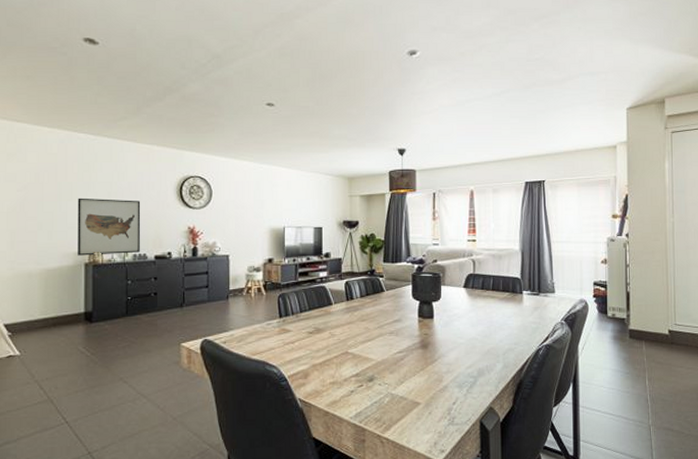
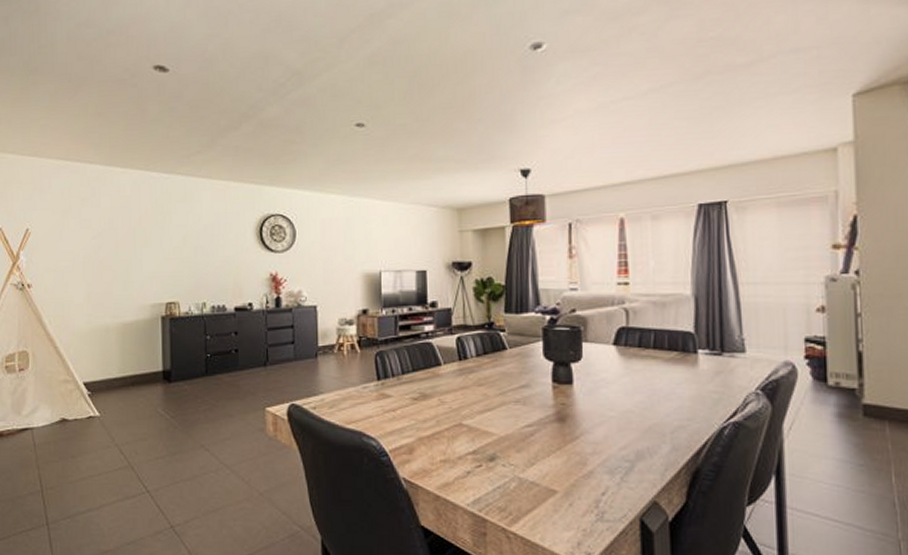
wall art: present [77,197,141,256] -> none [152,243,219,308]

